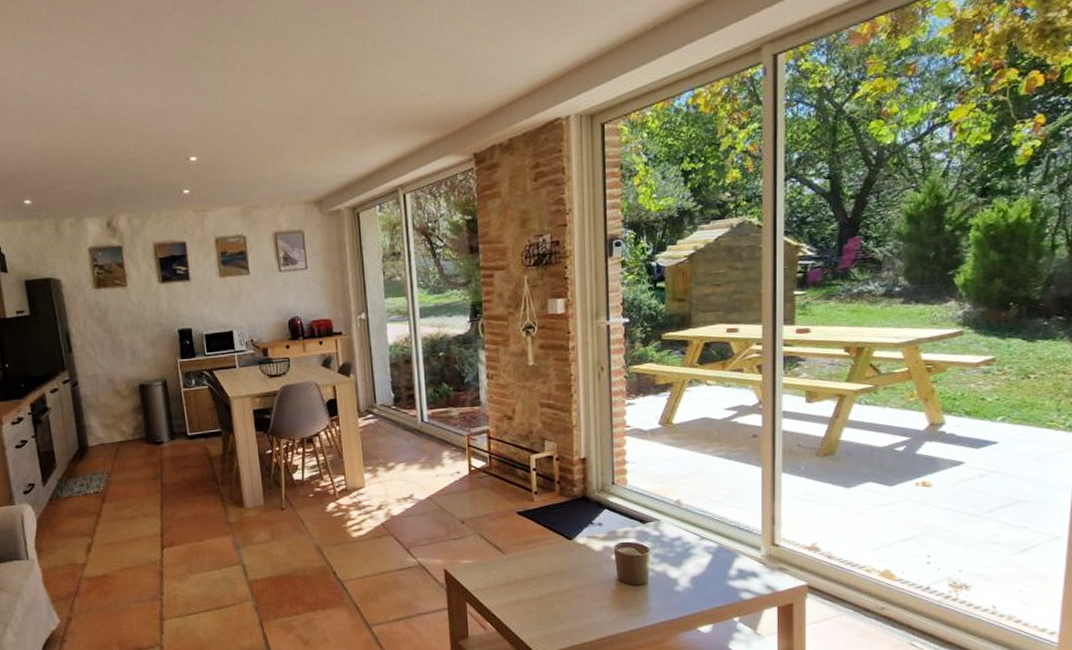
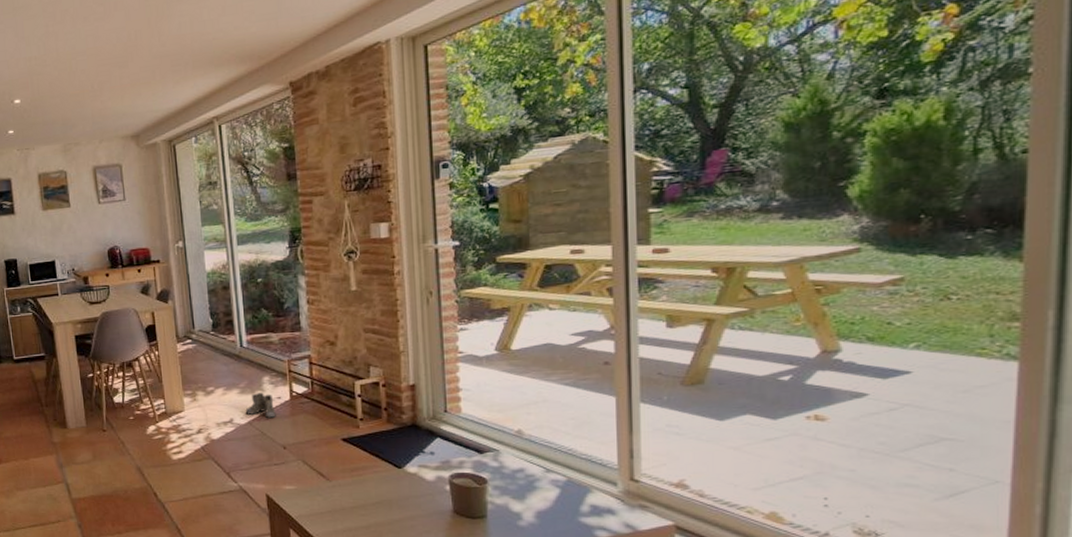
boots: none [425,468,455,494] -> present [245,393,276,419]

